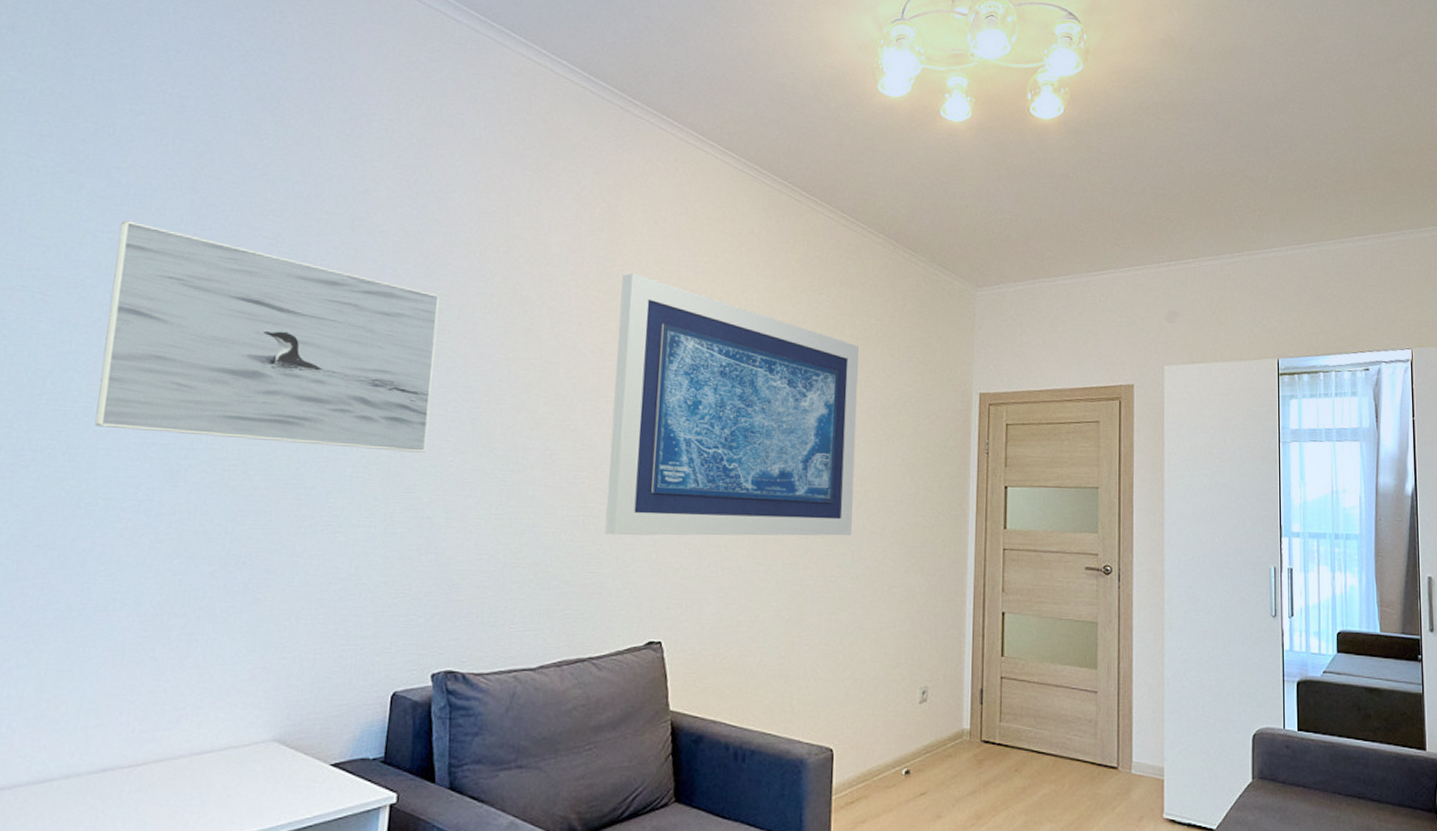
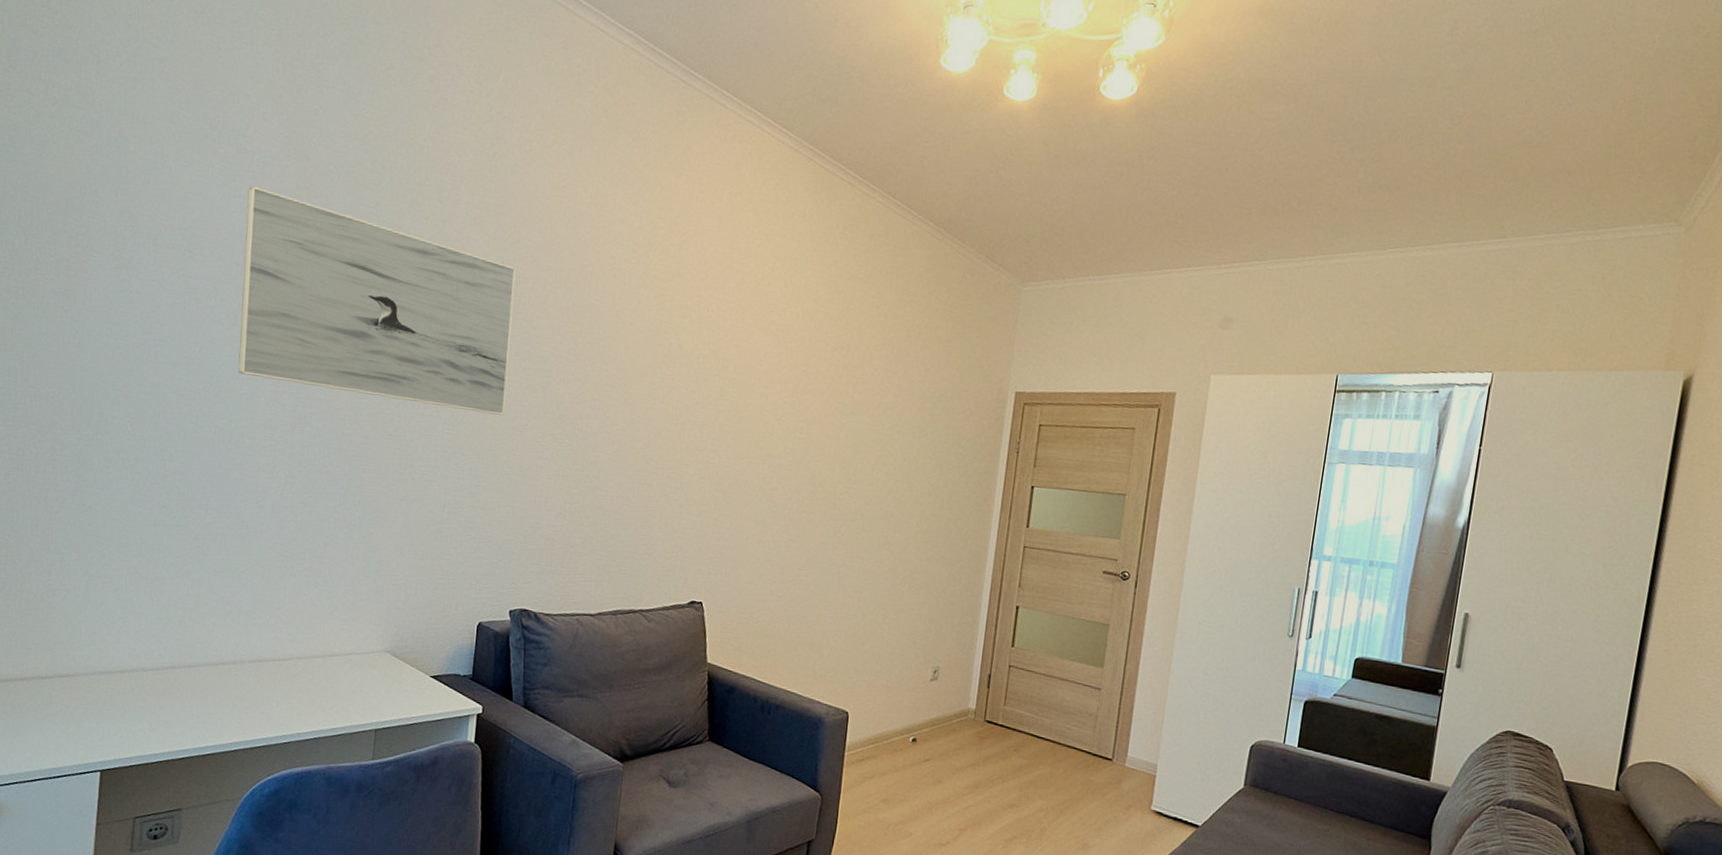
wall art: present [605,273,859,536] -> none [656,253,900,521]

